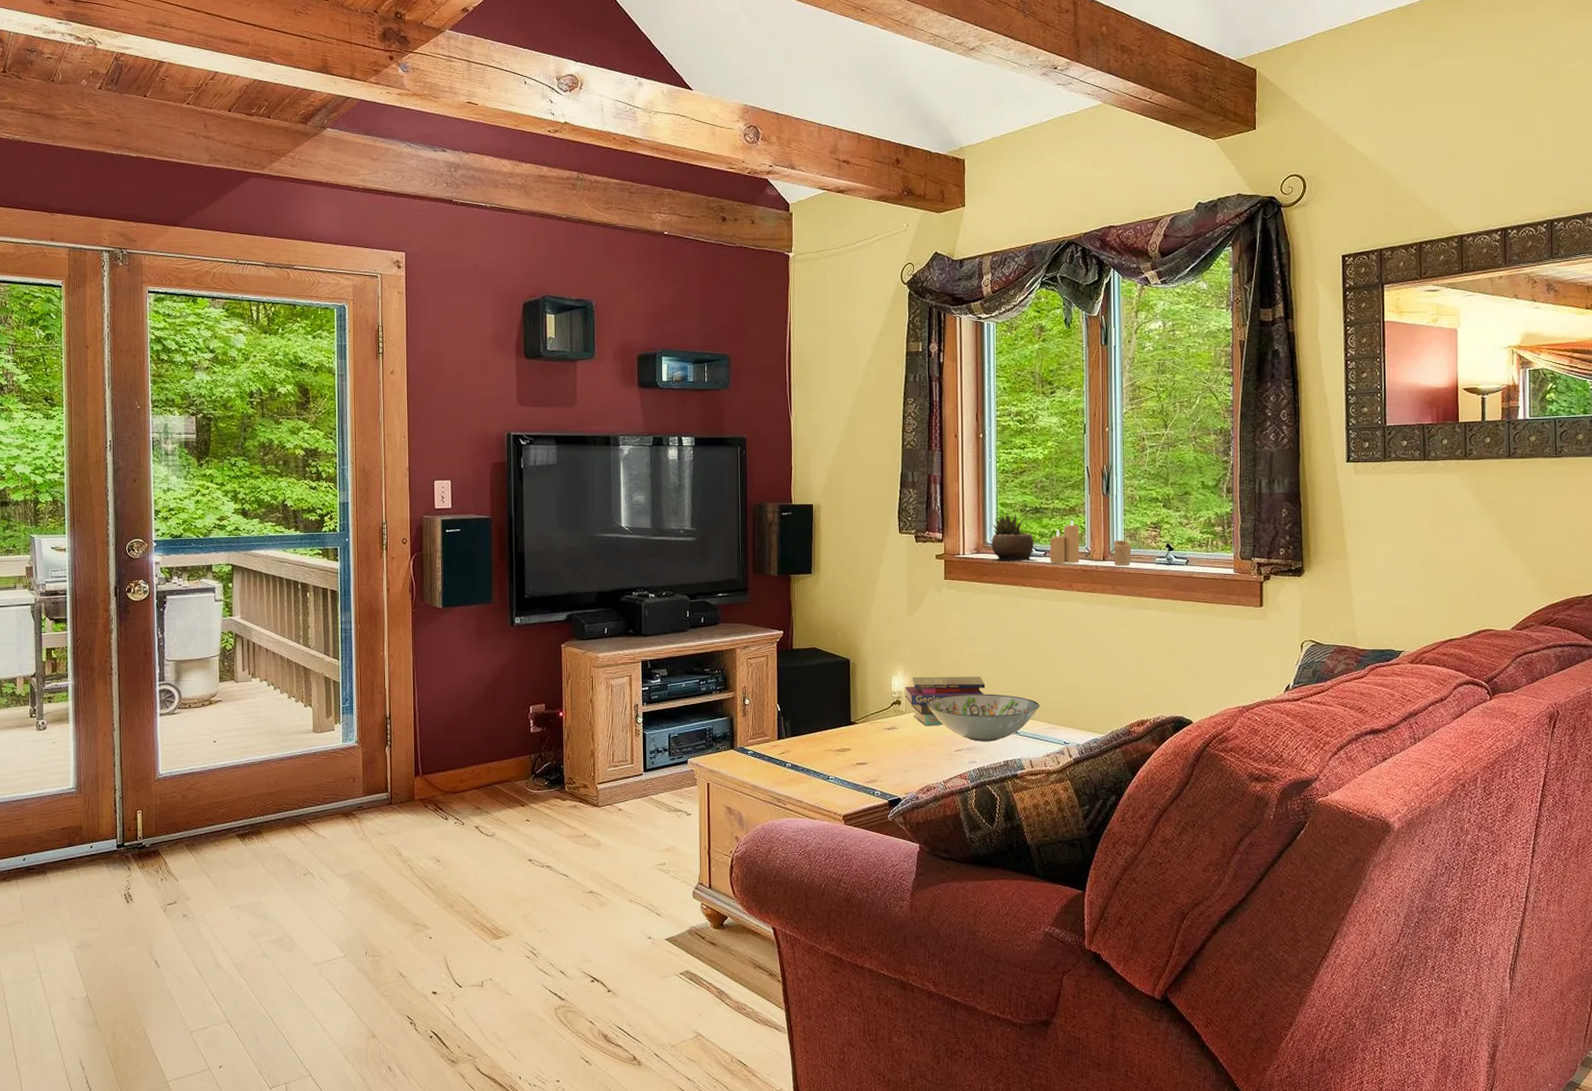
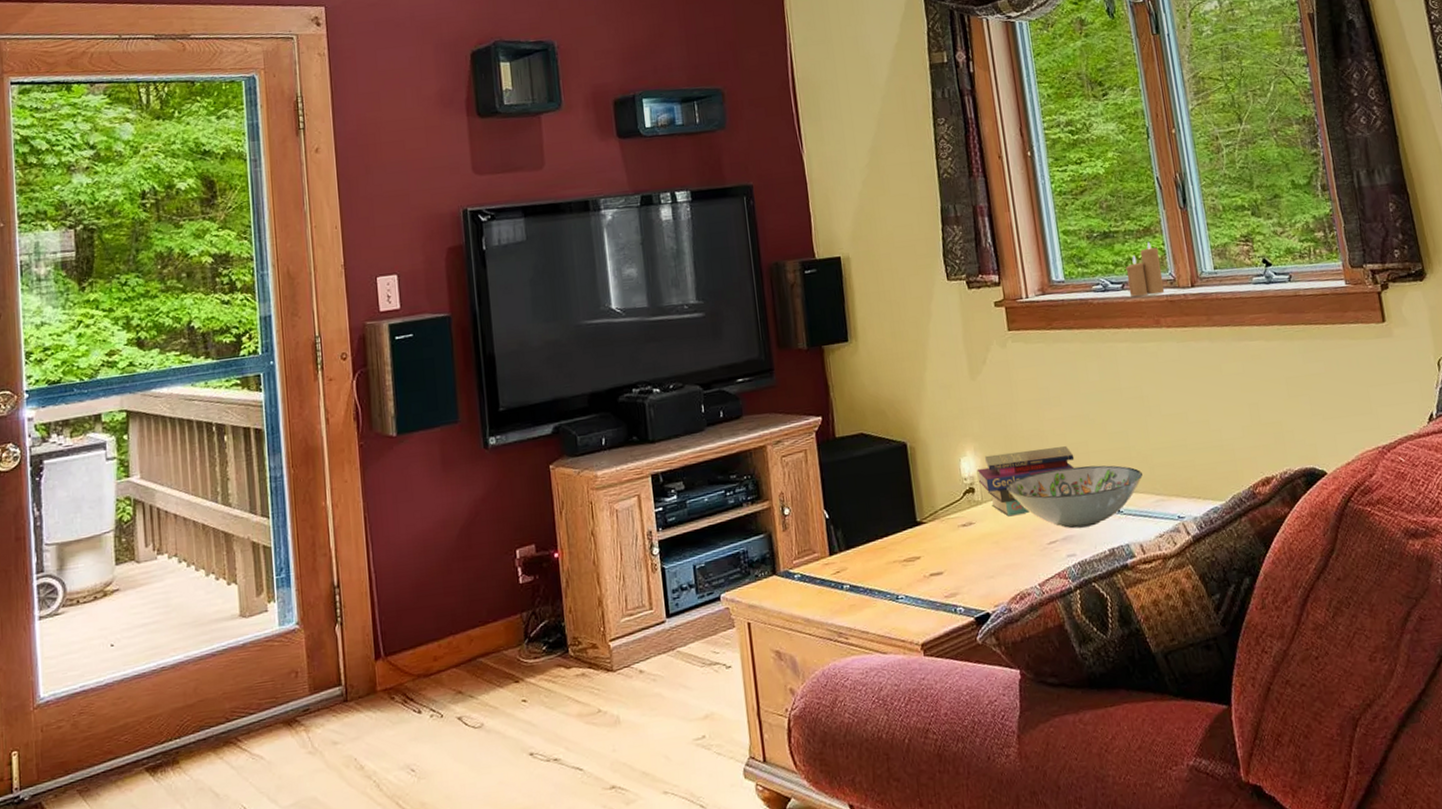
succulent plant: present [983,514,1038,562] -> none [1051,242,1116,303]
candle: present [1114,540,1132,566] -> none [1201,259,1225,292]

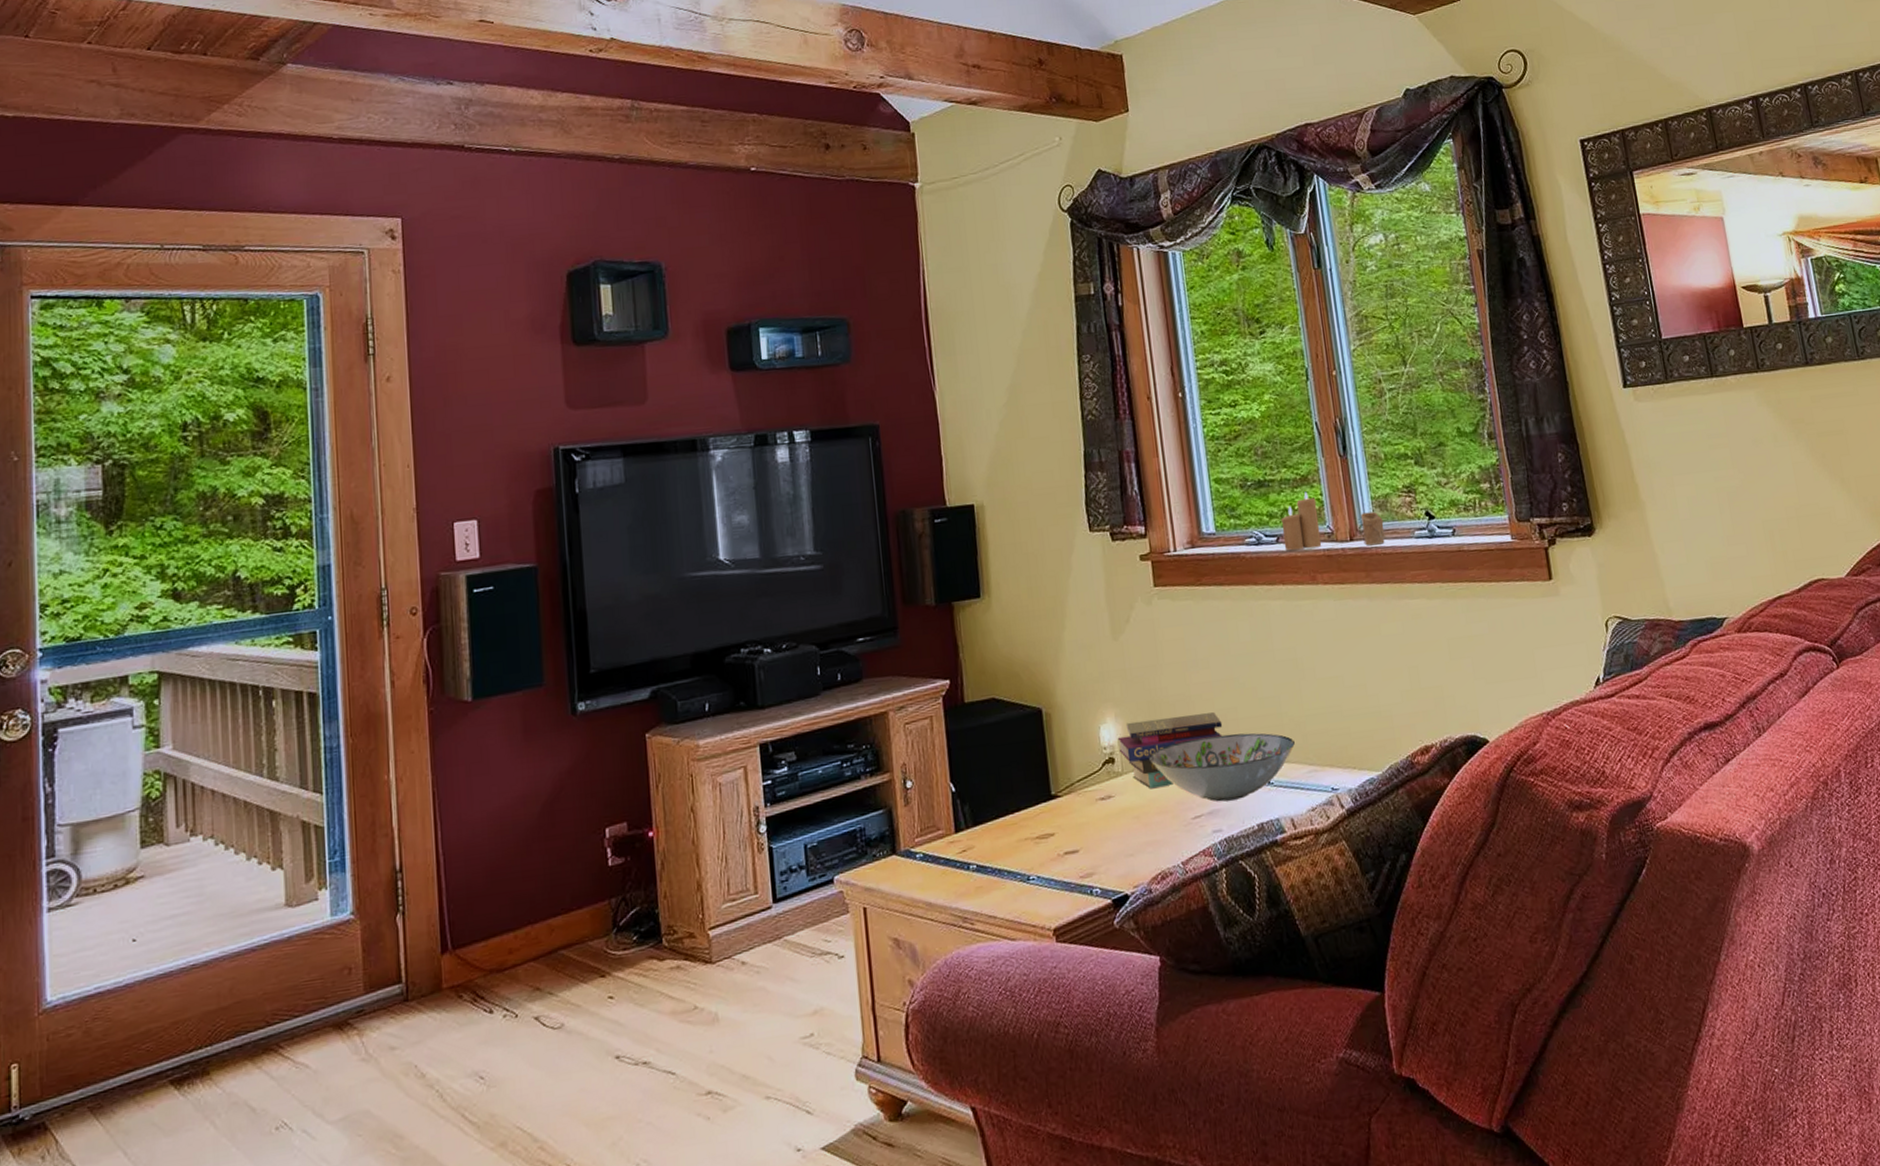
candle: none [1201,259,1225,292] -> present [1361,511,1386,546]

